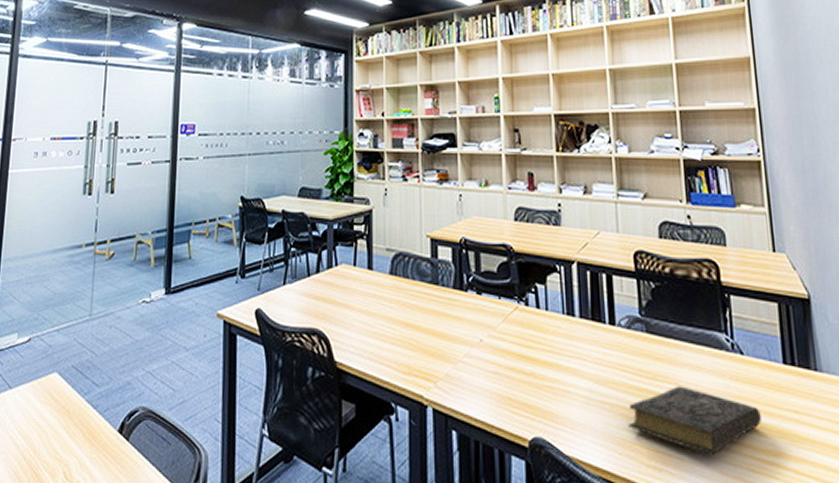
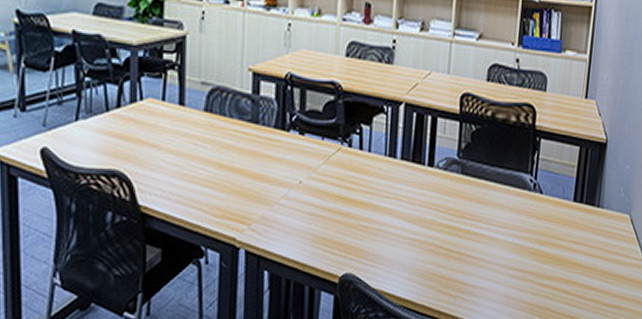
book: present [628,386,762,455] -> none [432,222,547,282]

